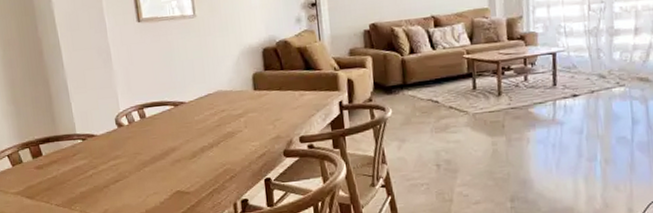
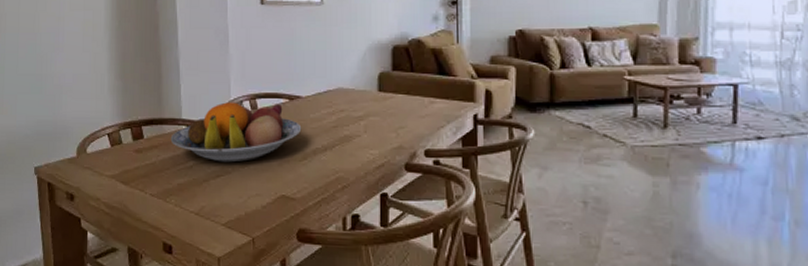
fruit bowl: none [68,110,189,169] -> present [170,99,302,163]

